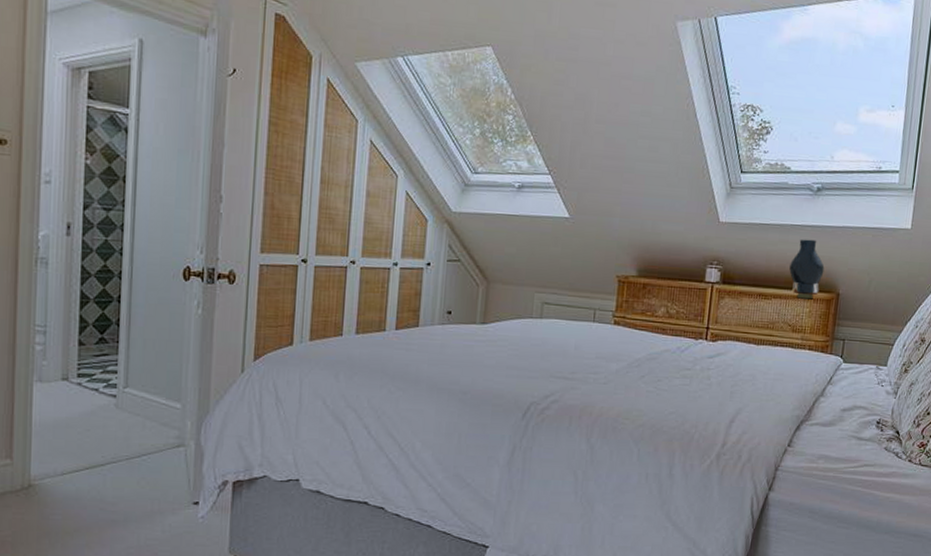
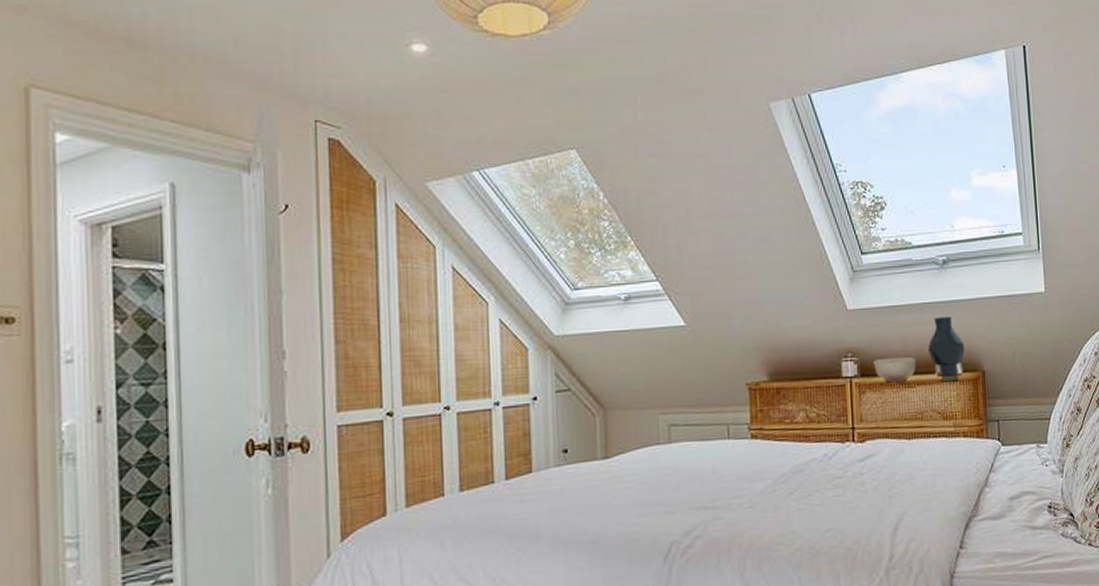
bowl: none [735,269,776,294] -> present [872,356,916,383]

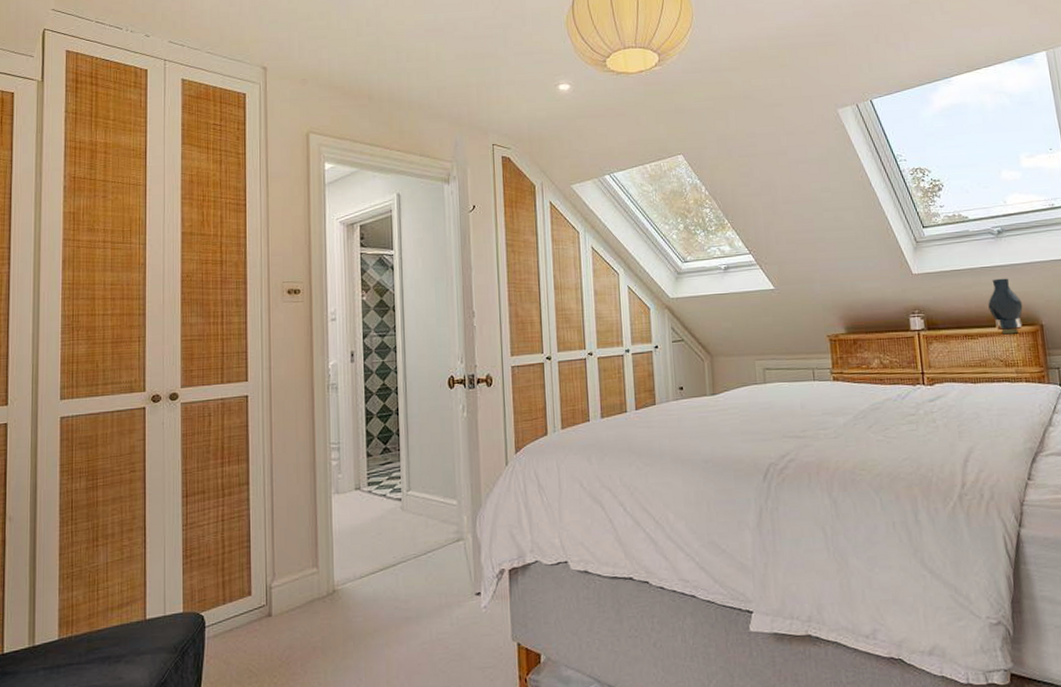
bowl: present [872,356,916,383] -> none [937,312,978,335]

